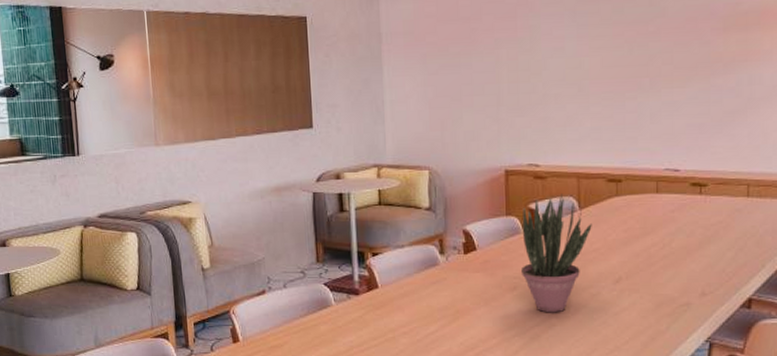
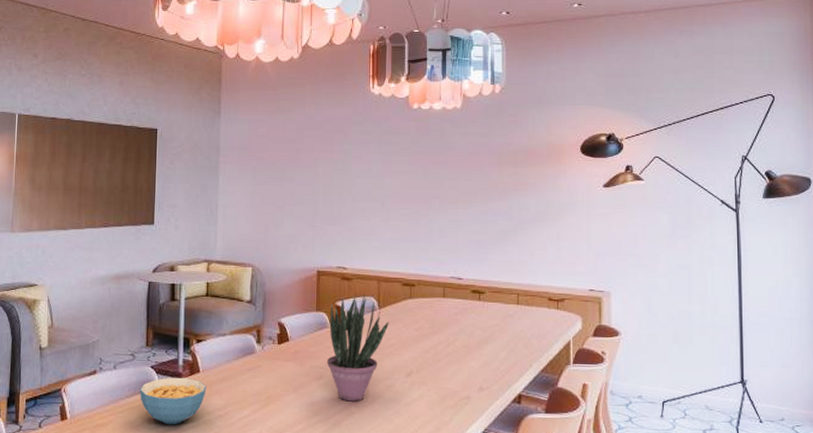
cereal bowl: none [313,294,387,344] -> present [139,377,206,425]

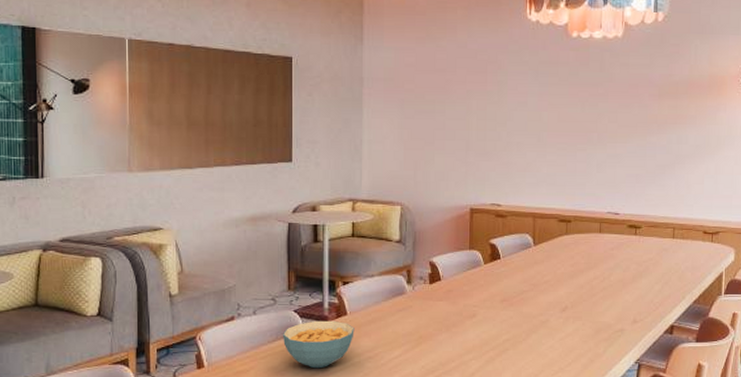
potted plant: present [327,294,389,402] -> none [481,231,544,338]

